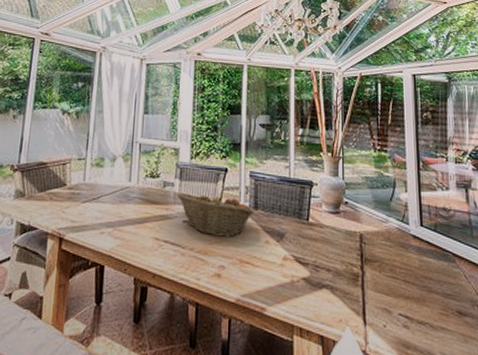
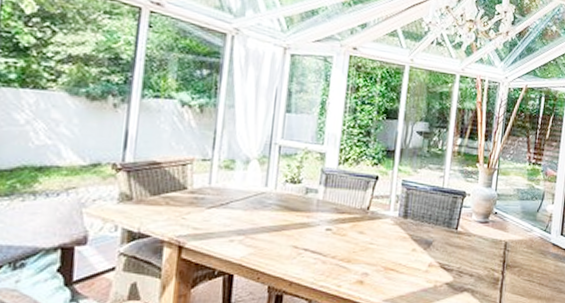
fruit basket: present [177,192,254,238] -> none [320,200,403,246]

